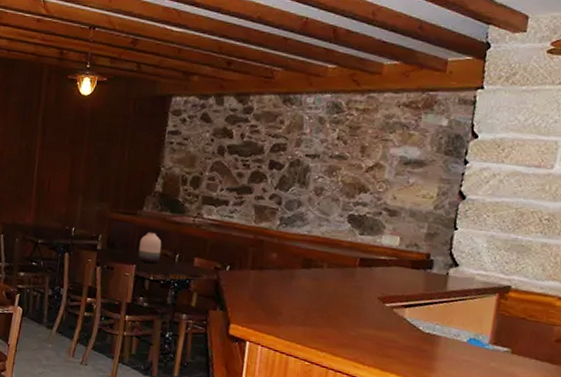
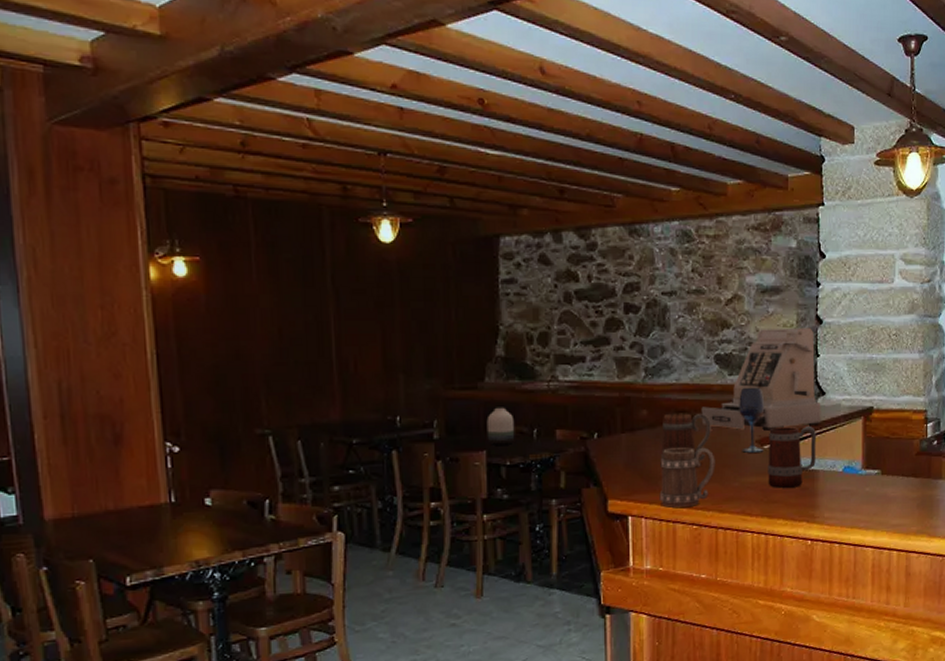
beer mug: none [277,289,336,345] -> present [659,447,715,508]
beer mug: none [283,259,336,307] -> present [660,413,711,462]
cash register: none [326,197,455,294] -> present [701,327,821,431]
wineglass: none [363,248,393,309] -> present [739,387,765,453]
beer mug: none [385,288,444,348] -> present [768,426,817,488]

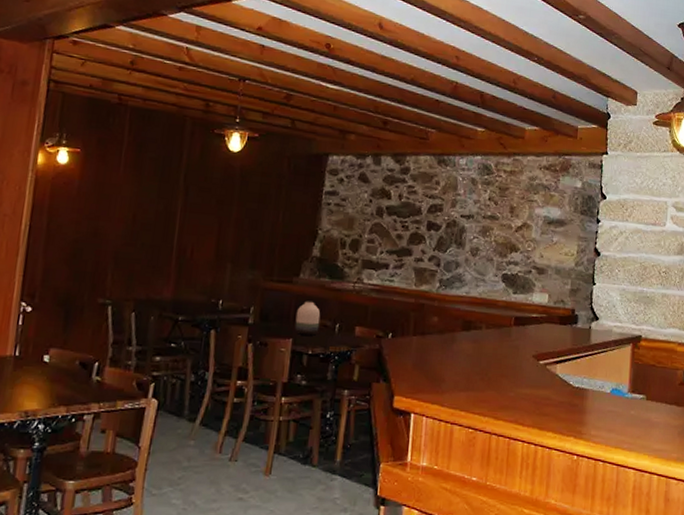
beer mug: present [659,447,715,508] -> none [441,354,495,411]
beer mug: present [660,413,711,462] -> none [445,322,494,369]
cash register: present [701,327,821,431] -> none [485,255,594,348]
wineglass: present [739,387,765,453] -> none [519,306,544,367]
beer mug: present [768,426,817,488] -> none [541,345,589,403]

